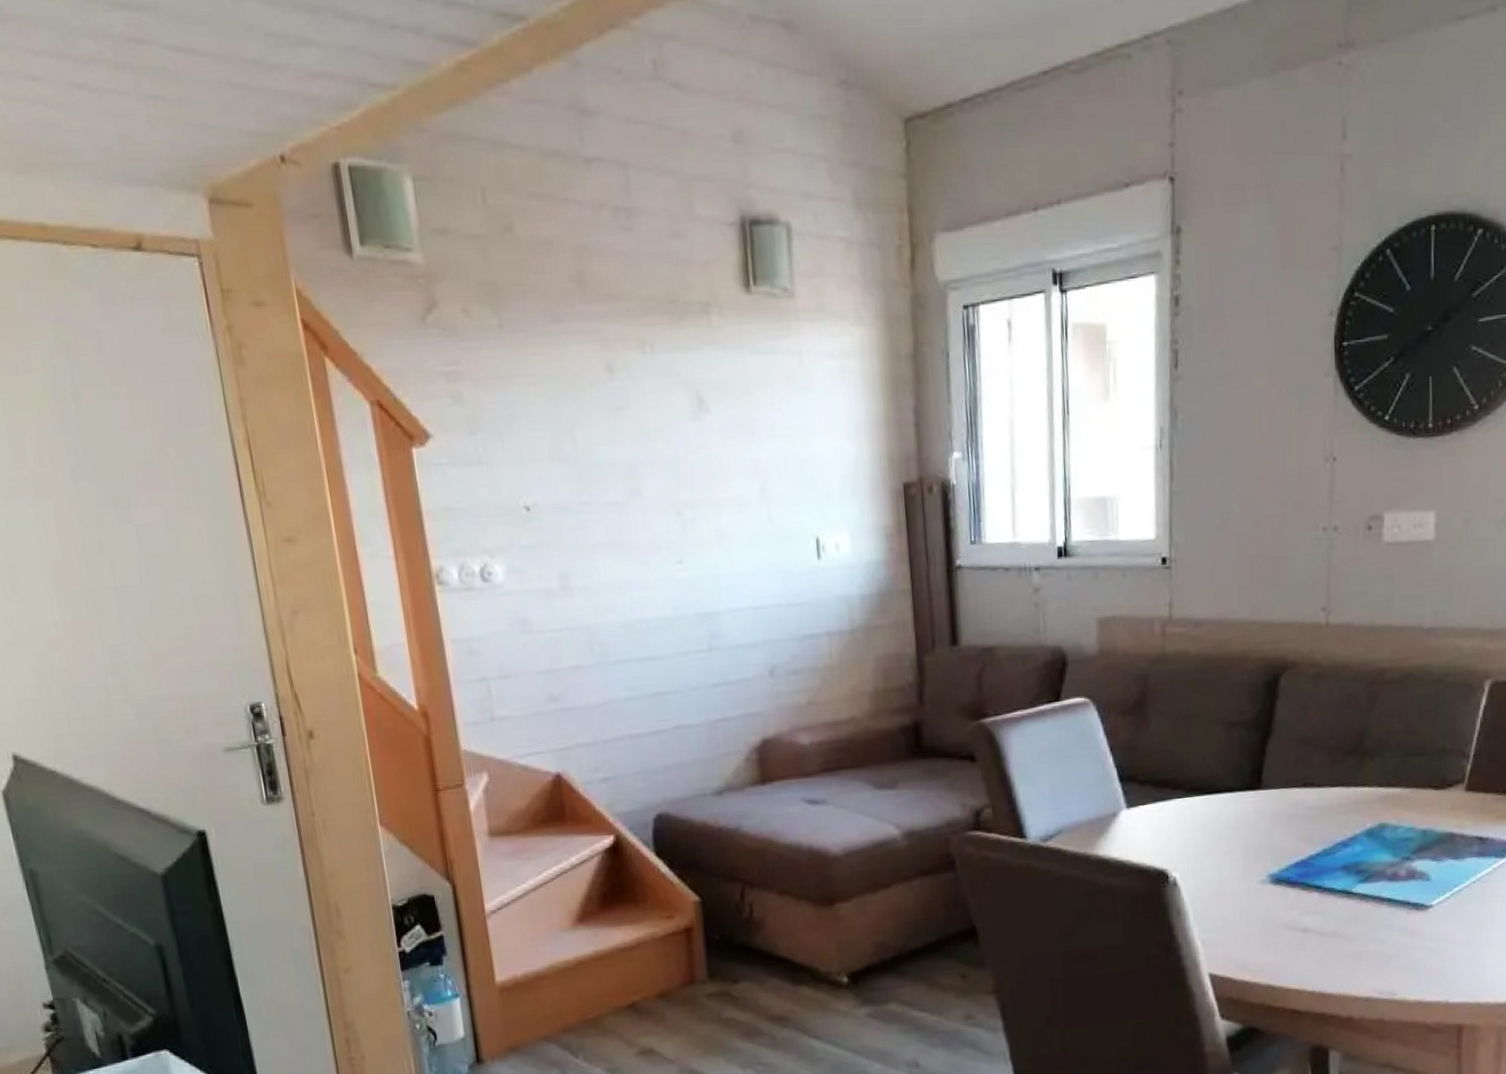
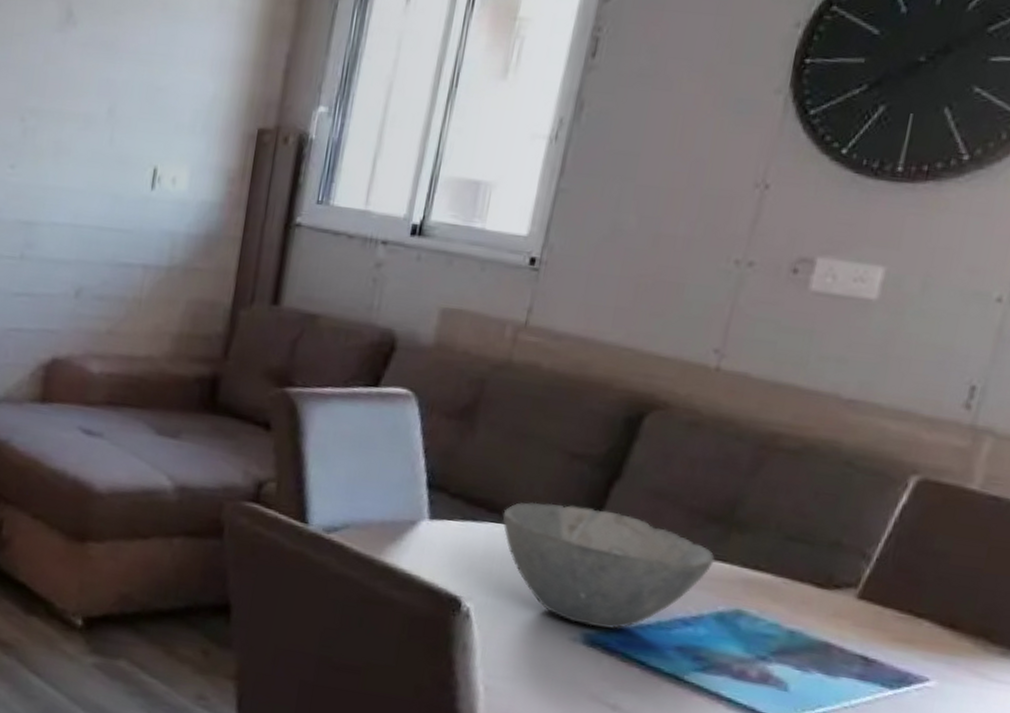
bowl: none [1185,765,1356,868] -> present [502,502,715,629]

